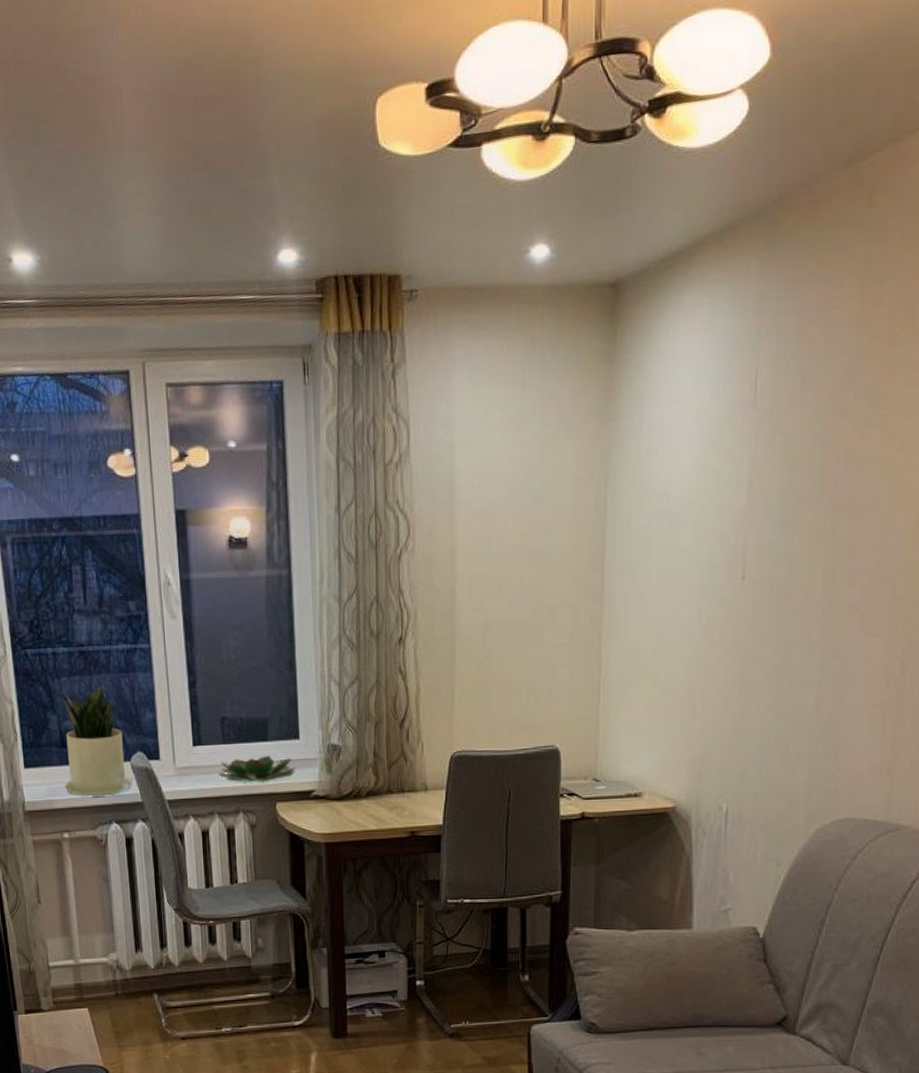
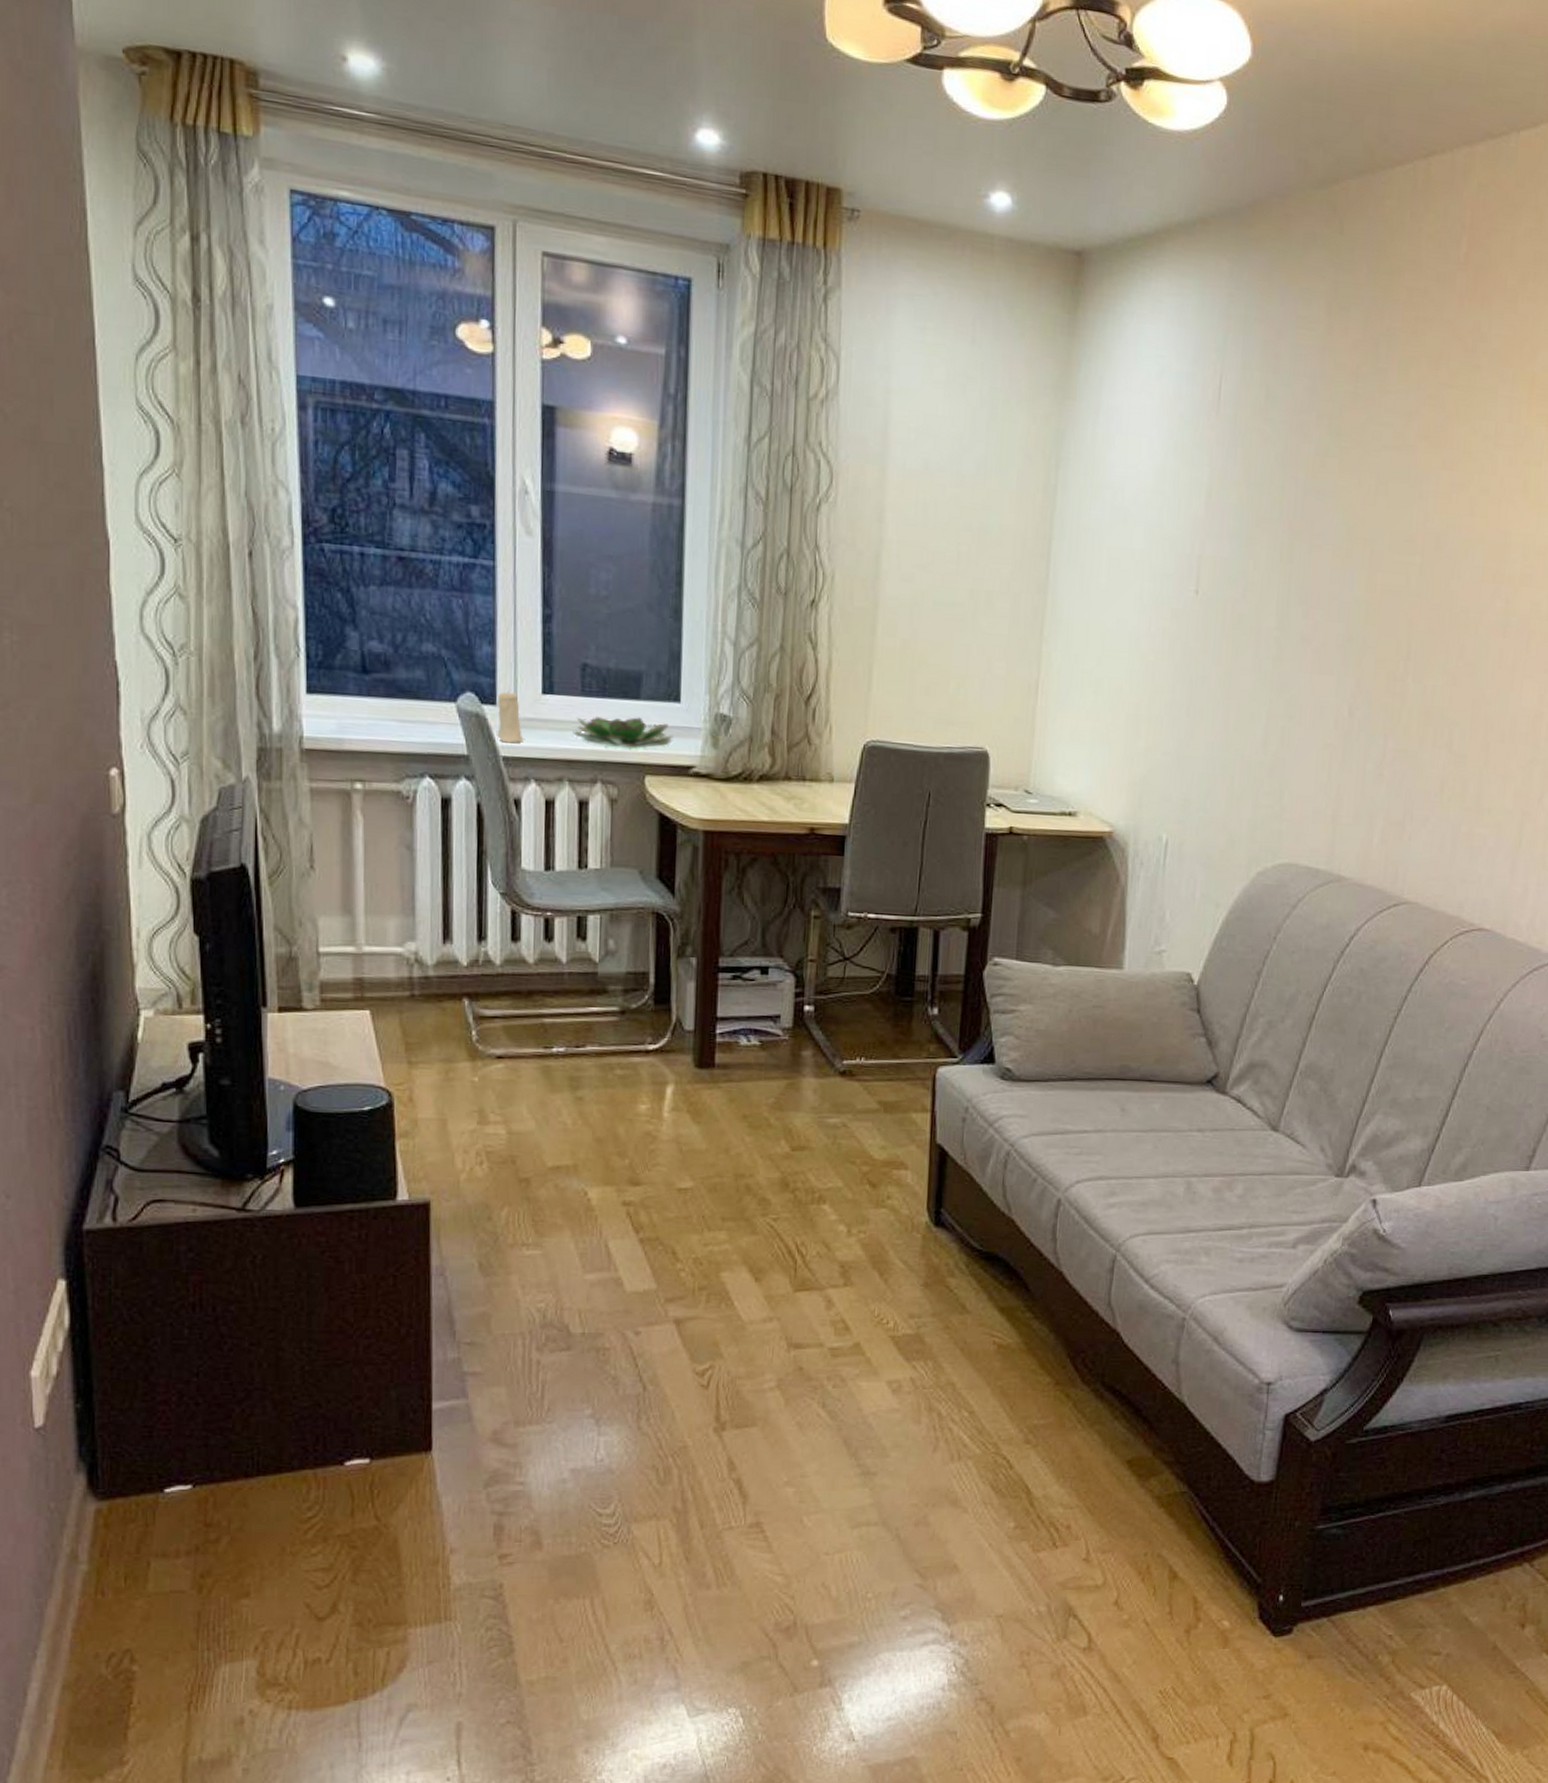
planter: present [62,685,132,797] -> none [361,602,457,743]
candle: none [161,745,182,789] -> present [497,688,524,744]

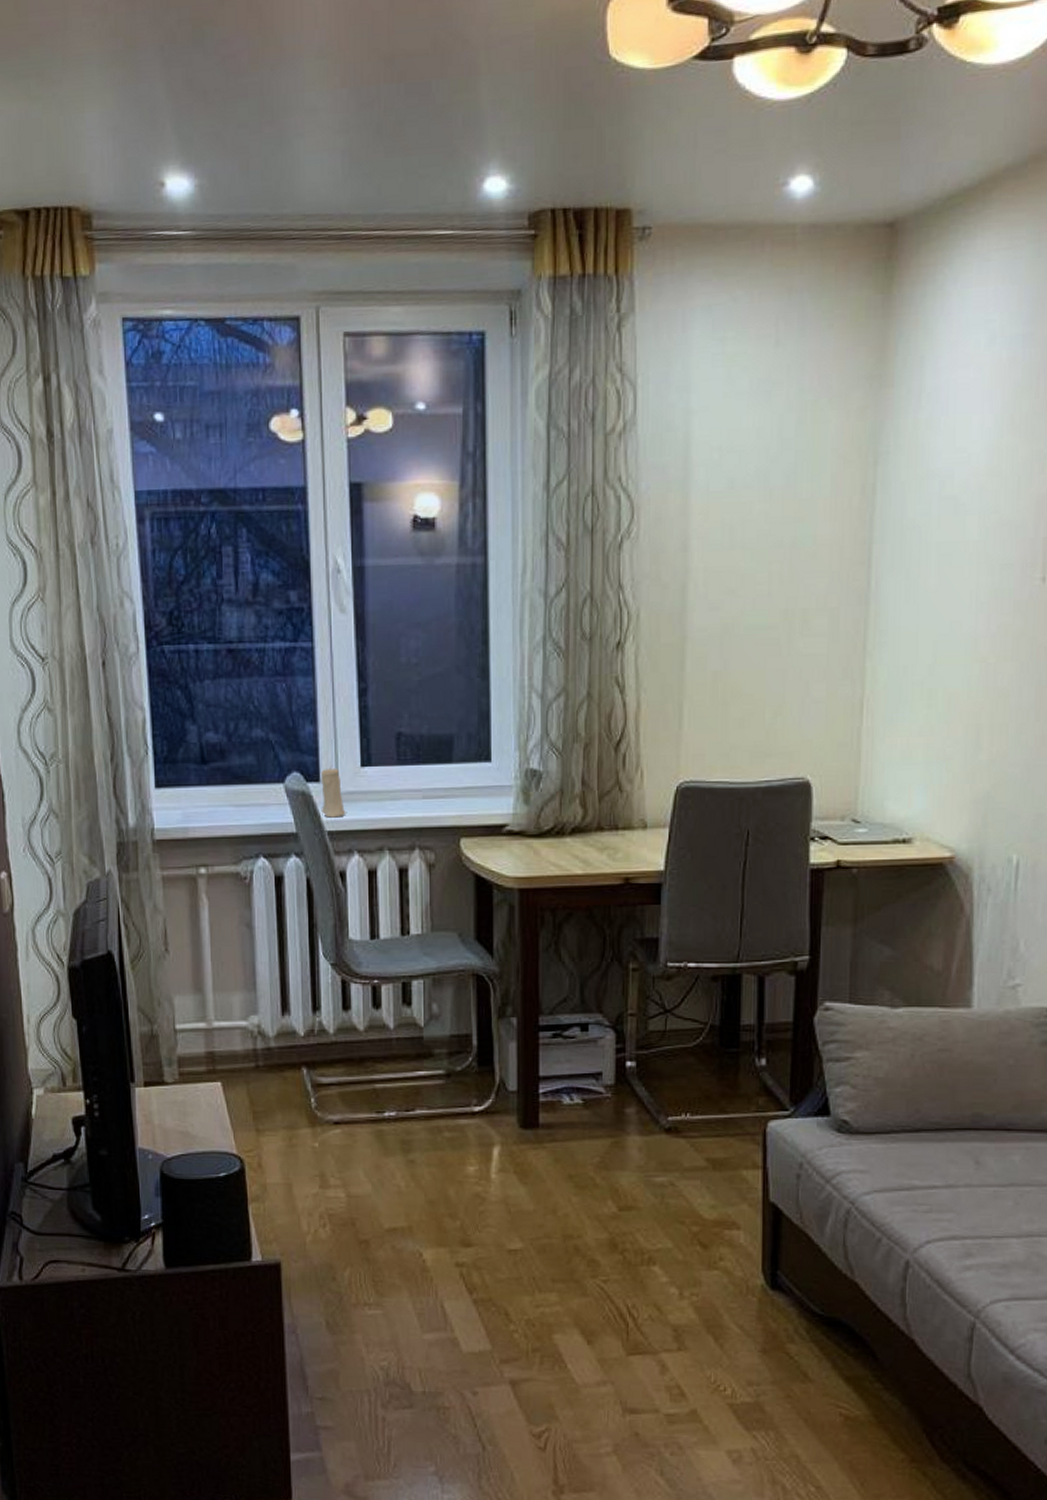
succulent plant: present [573,717,674,749] -> none [391,780,486,813]

